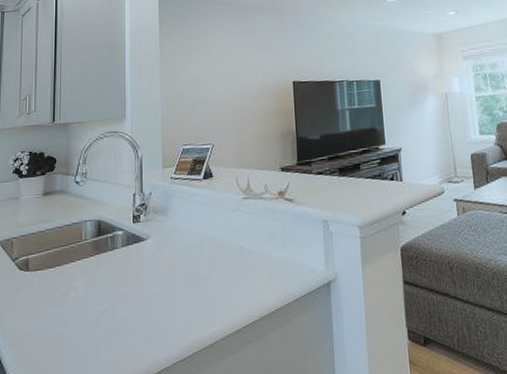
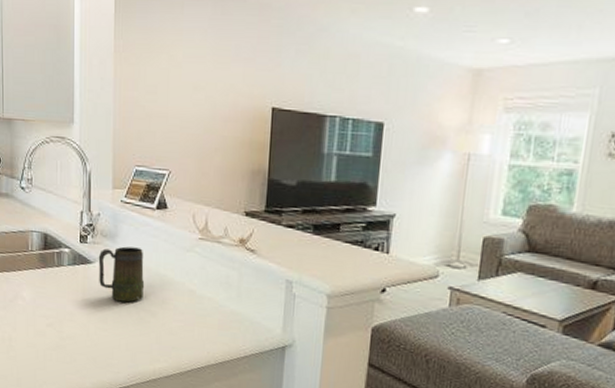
mug: none [151,217,197,273] -> present [98,246,145,303]

